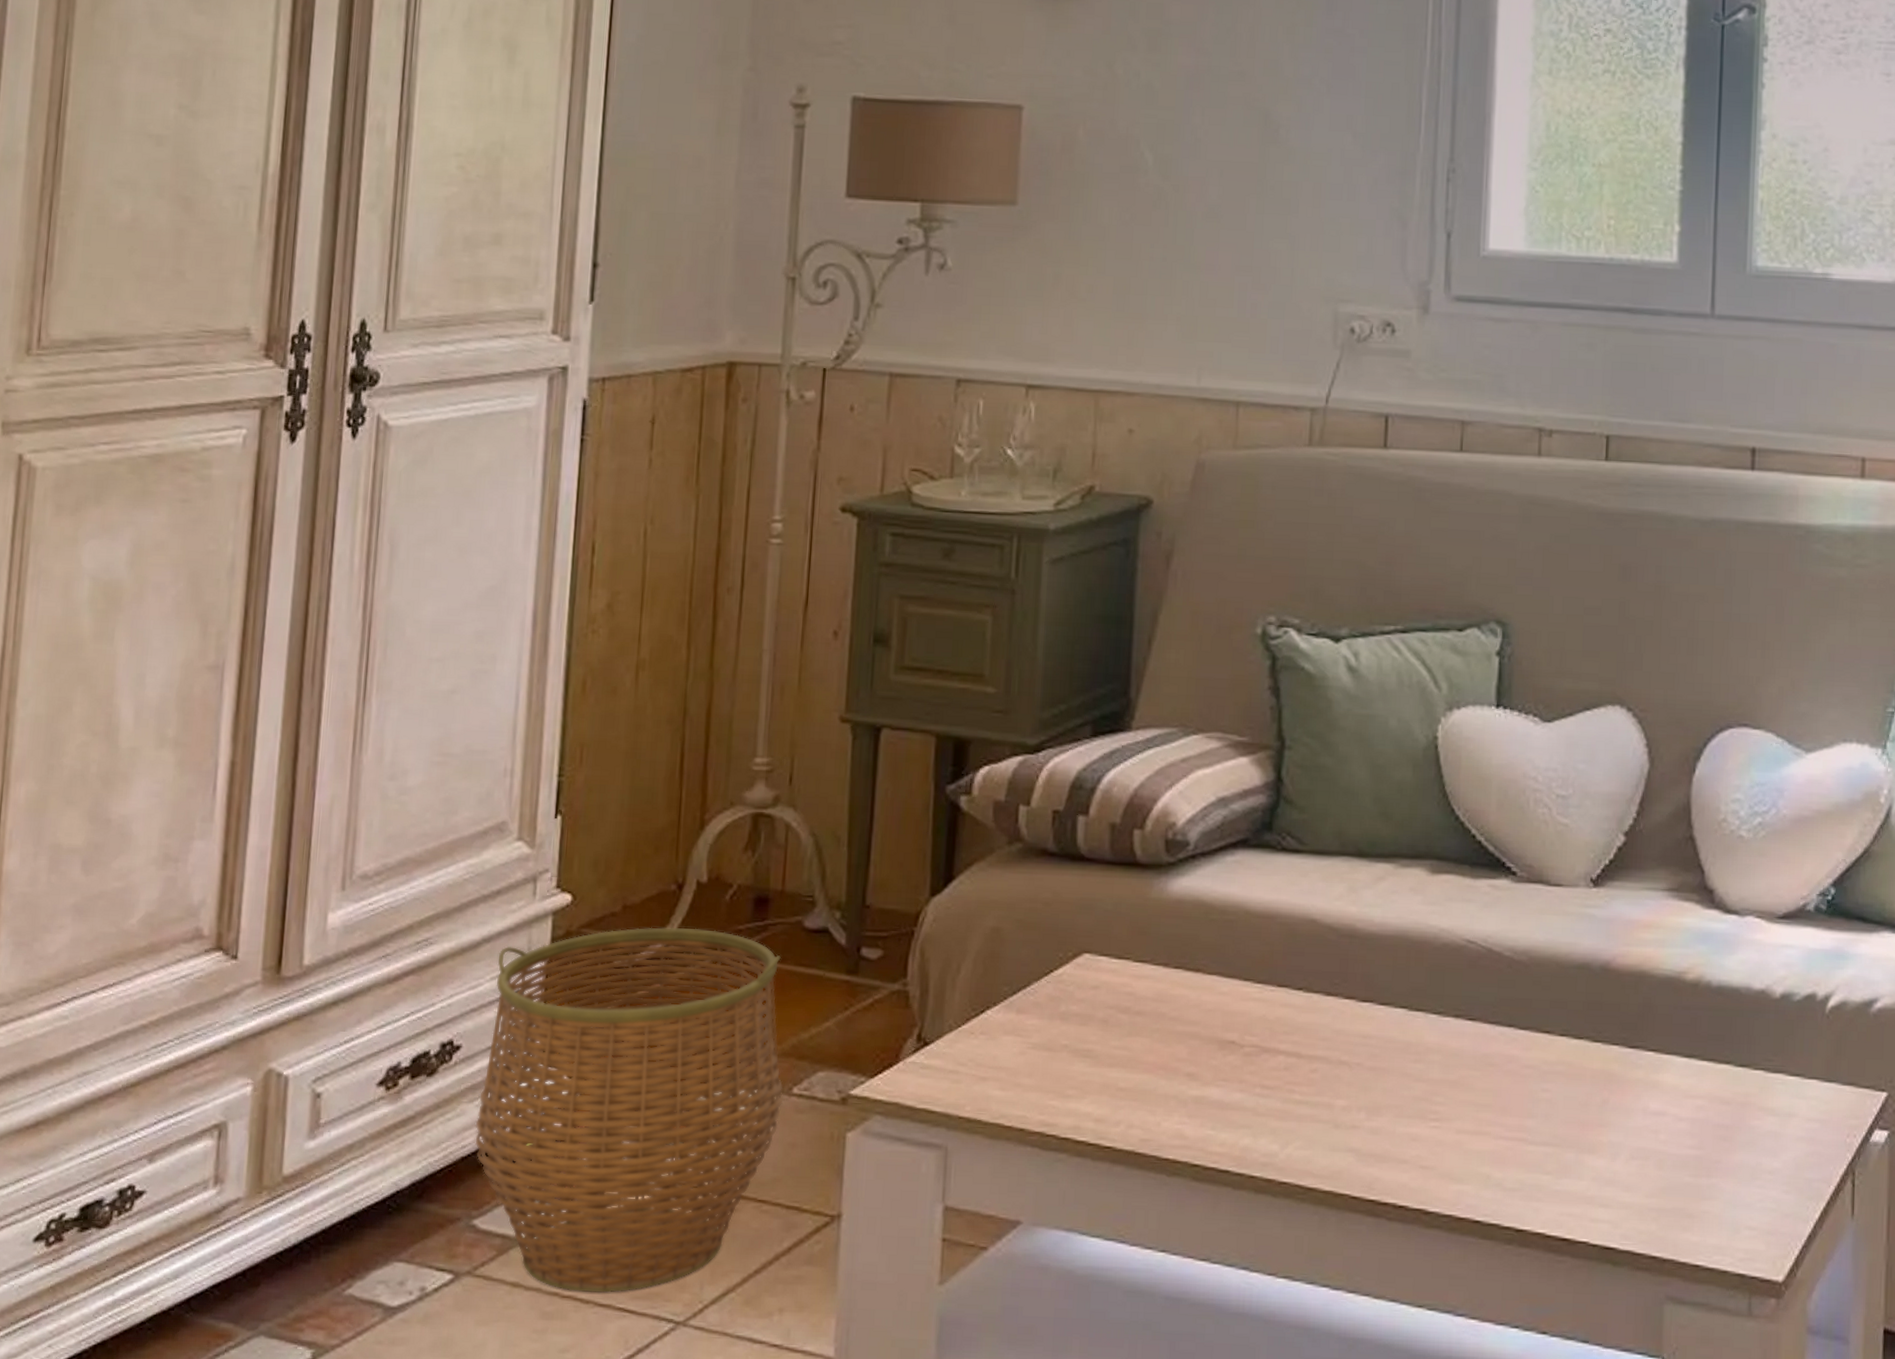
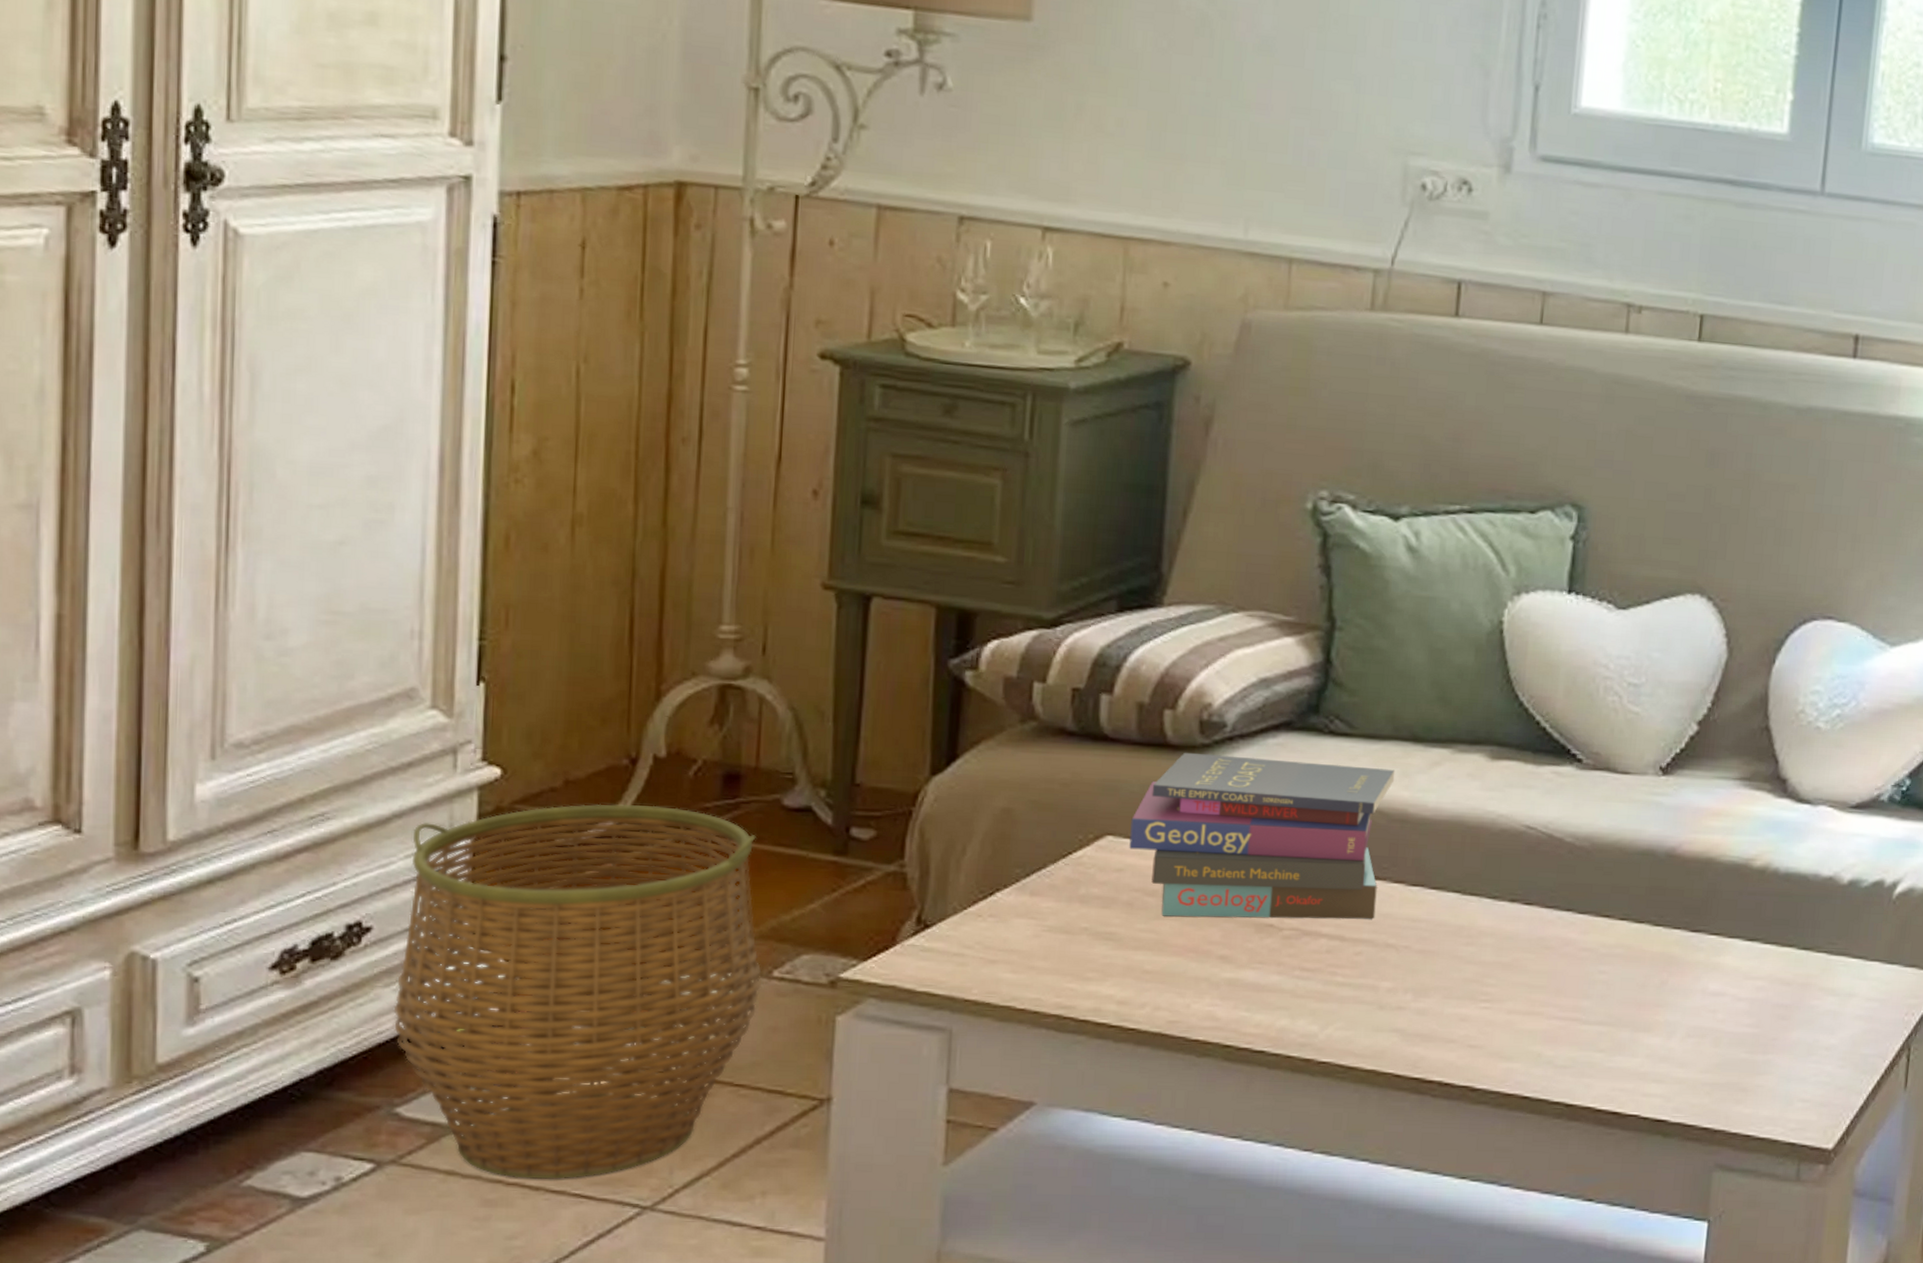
books: none [1104,870,1343,1036] -> present [1129,752,1396,919]

